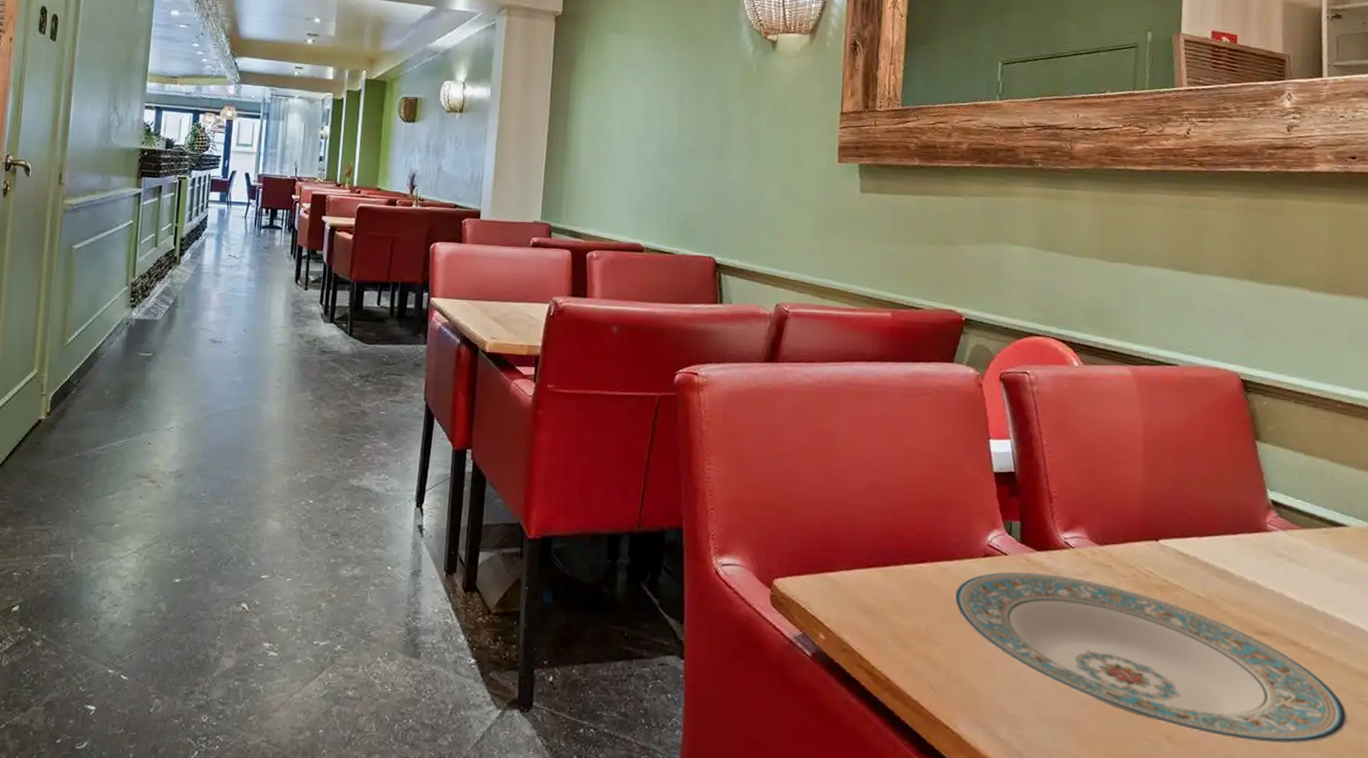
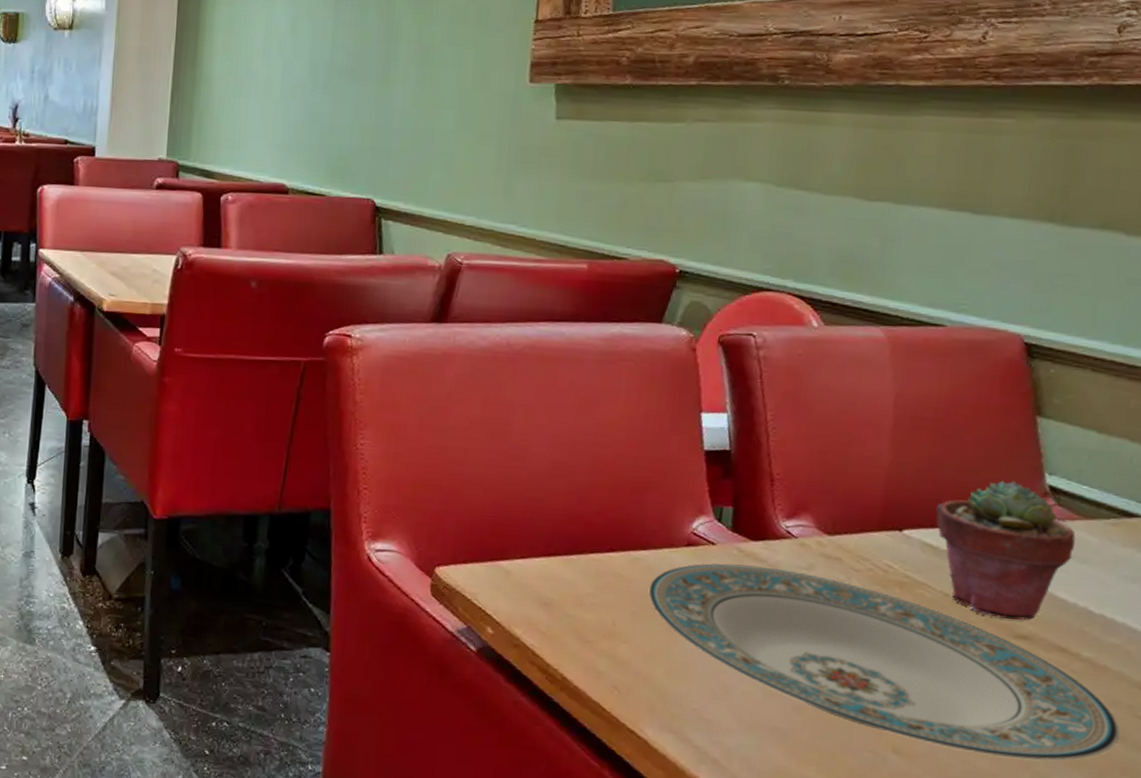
potted succulent: none [1184,496,1297,618] -> present [935,480,1076,620]

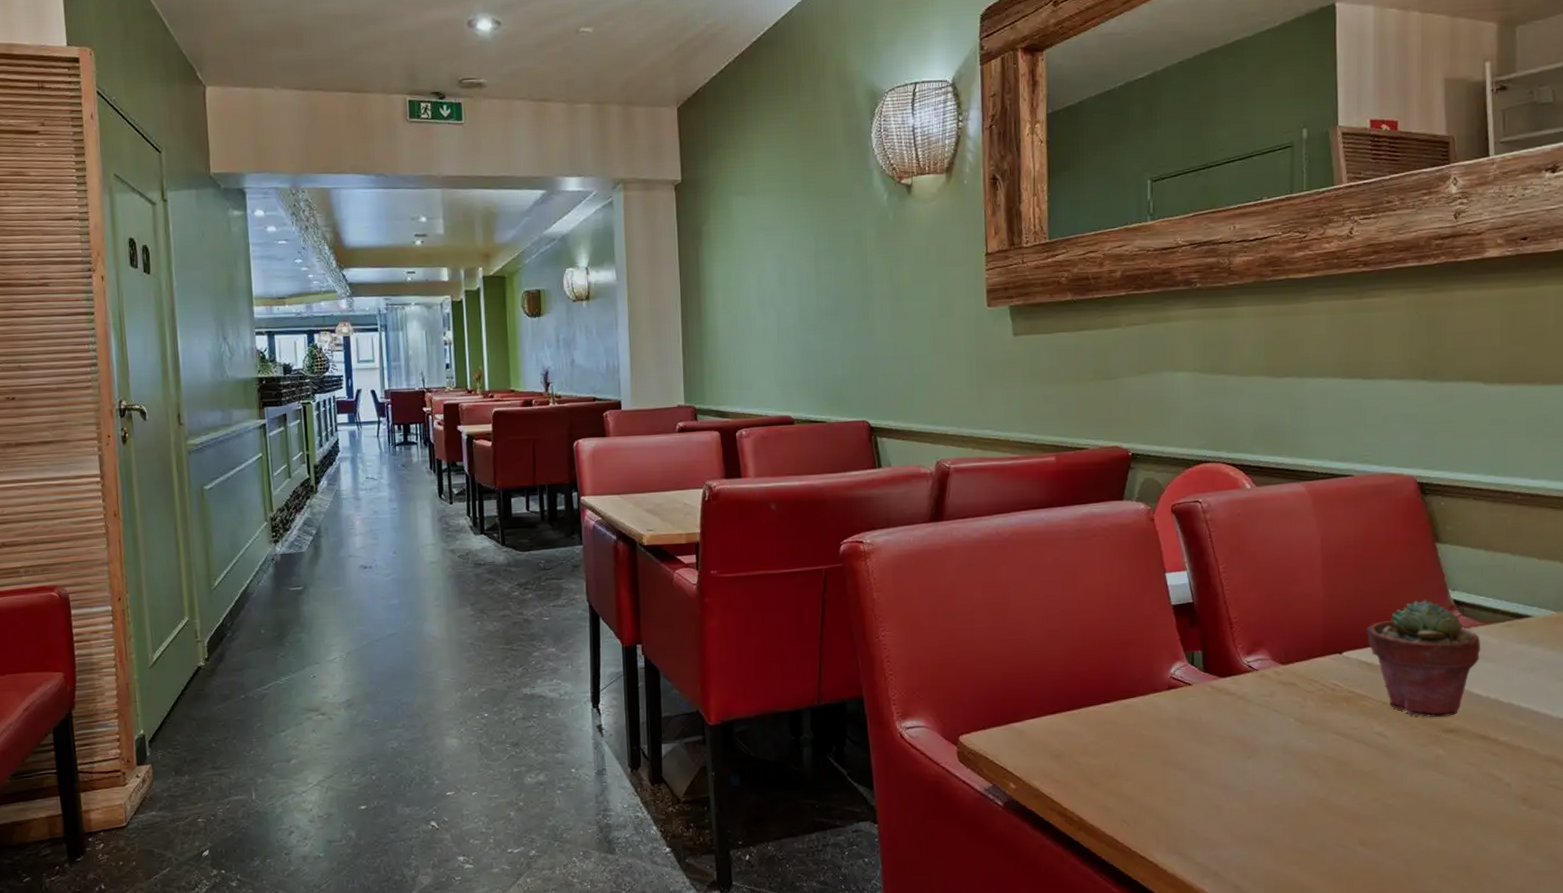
plate: present [648,563,1120,761] -> none [1141,699,1539,836]

